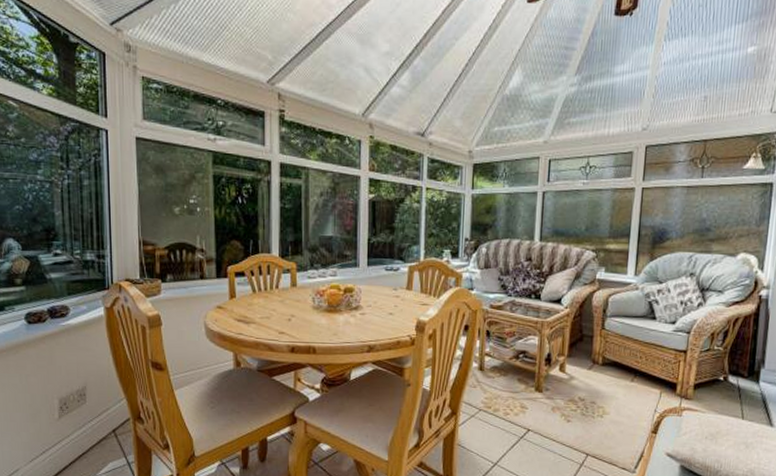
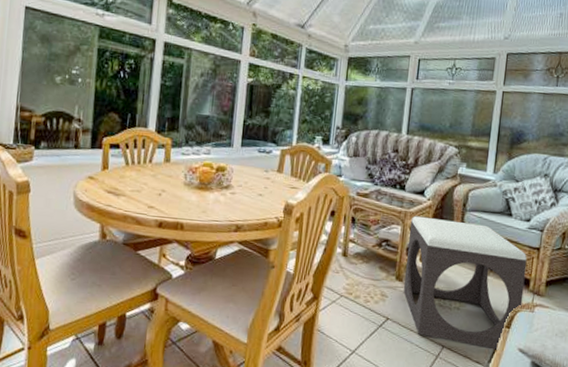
footstool: none [544,325,673,456] -> present [404,215,527,350]

